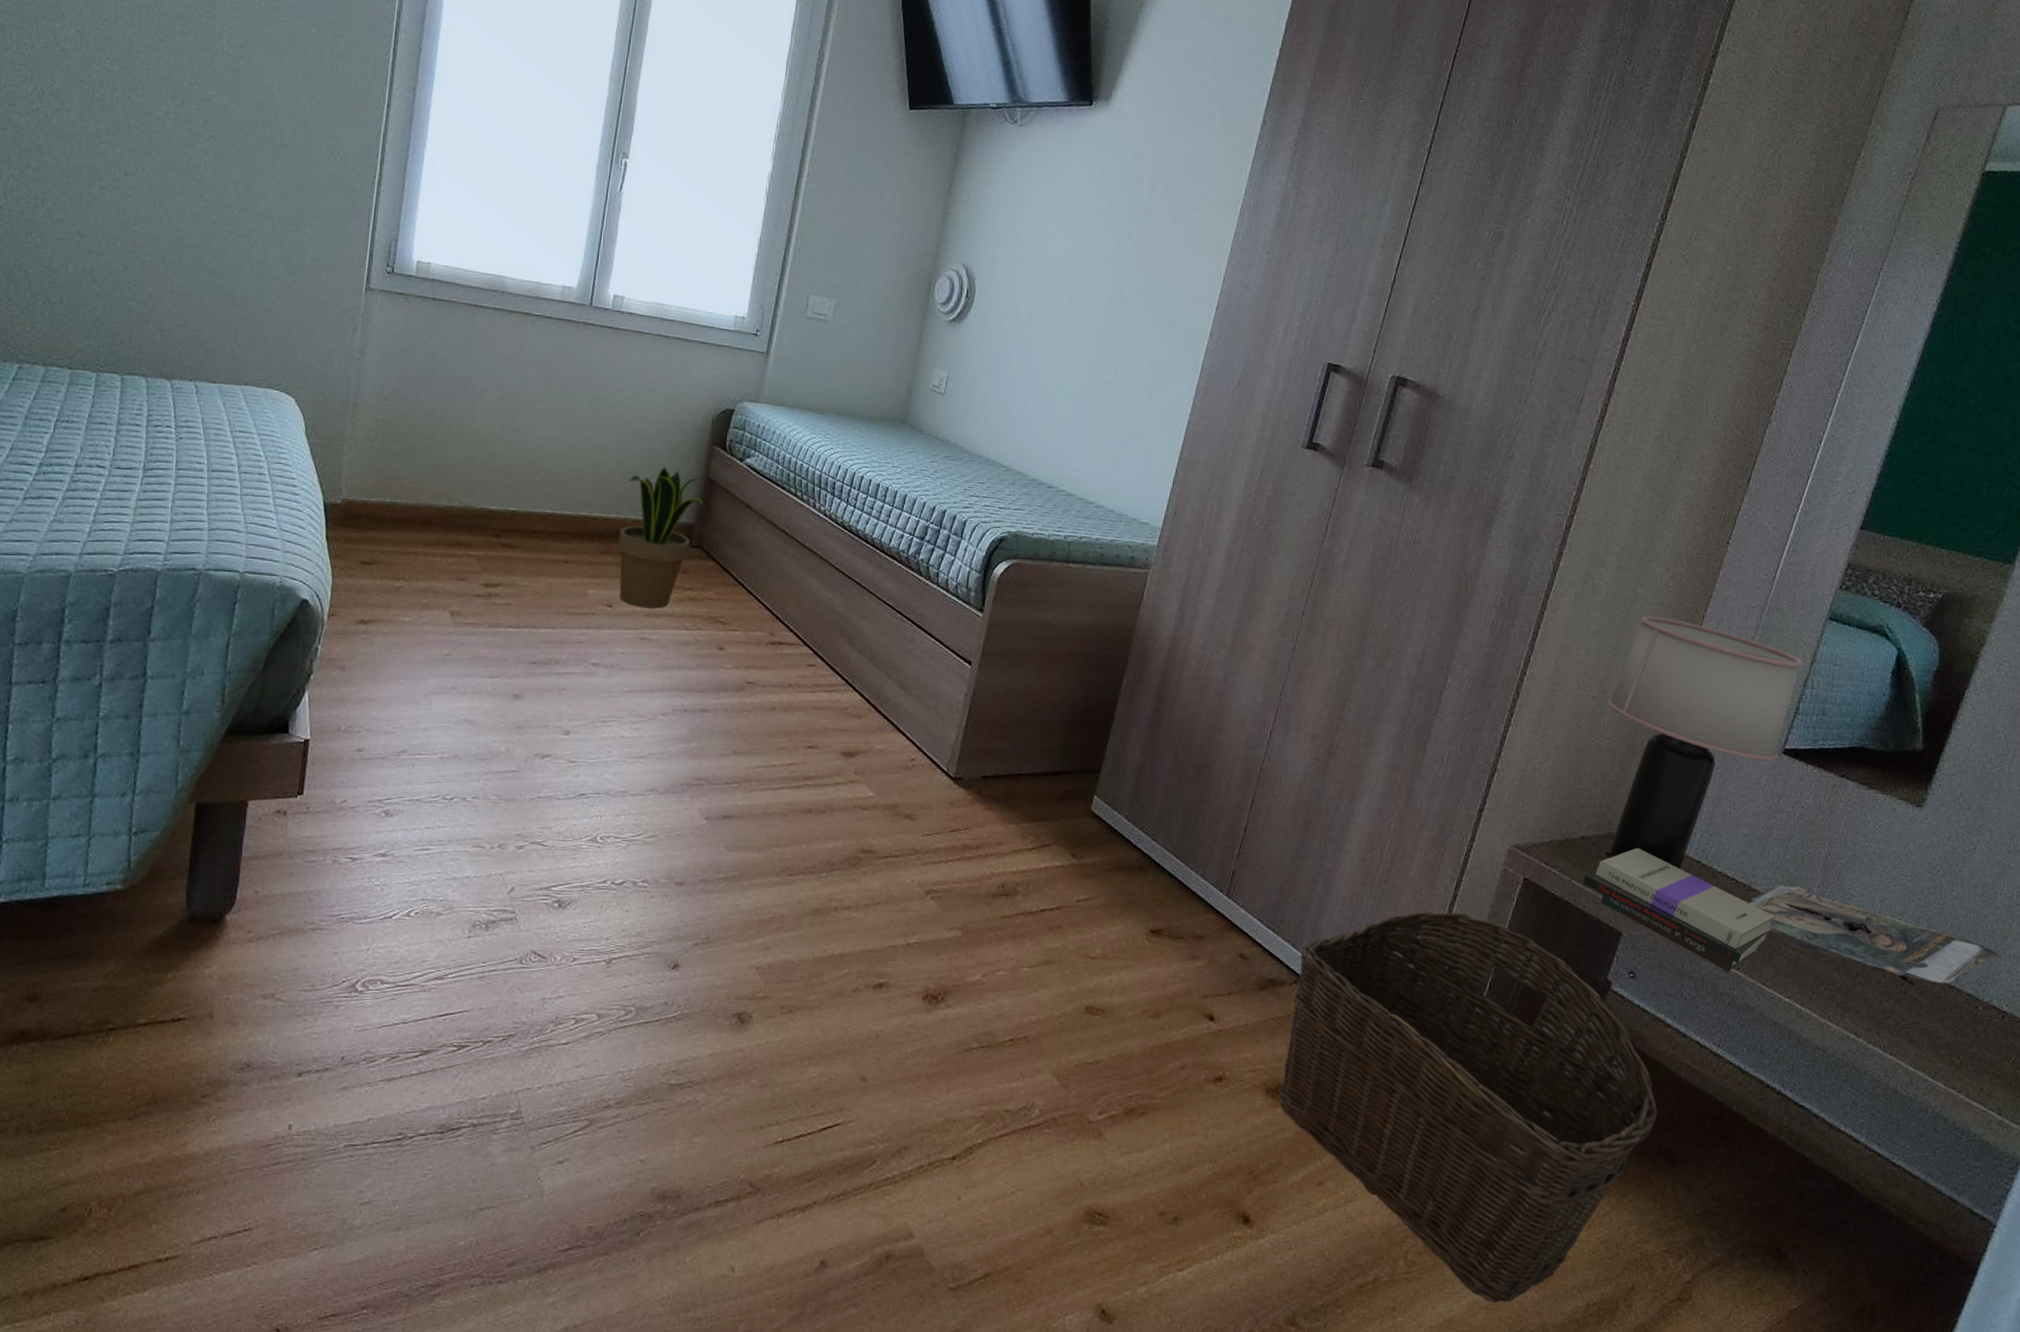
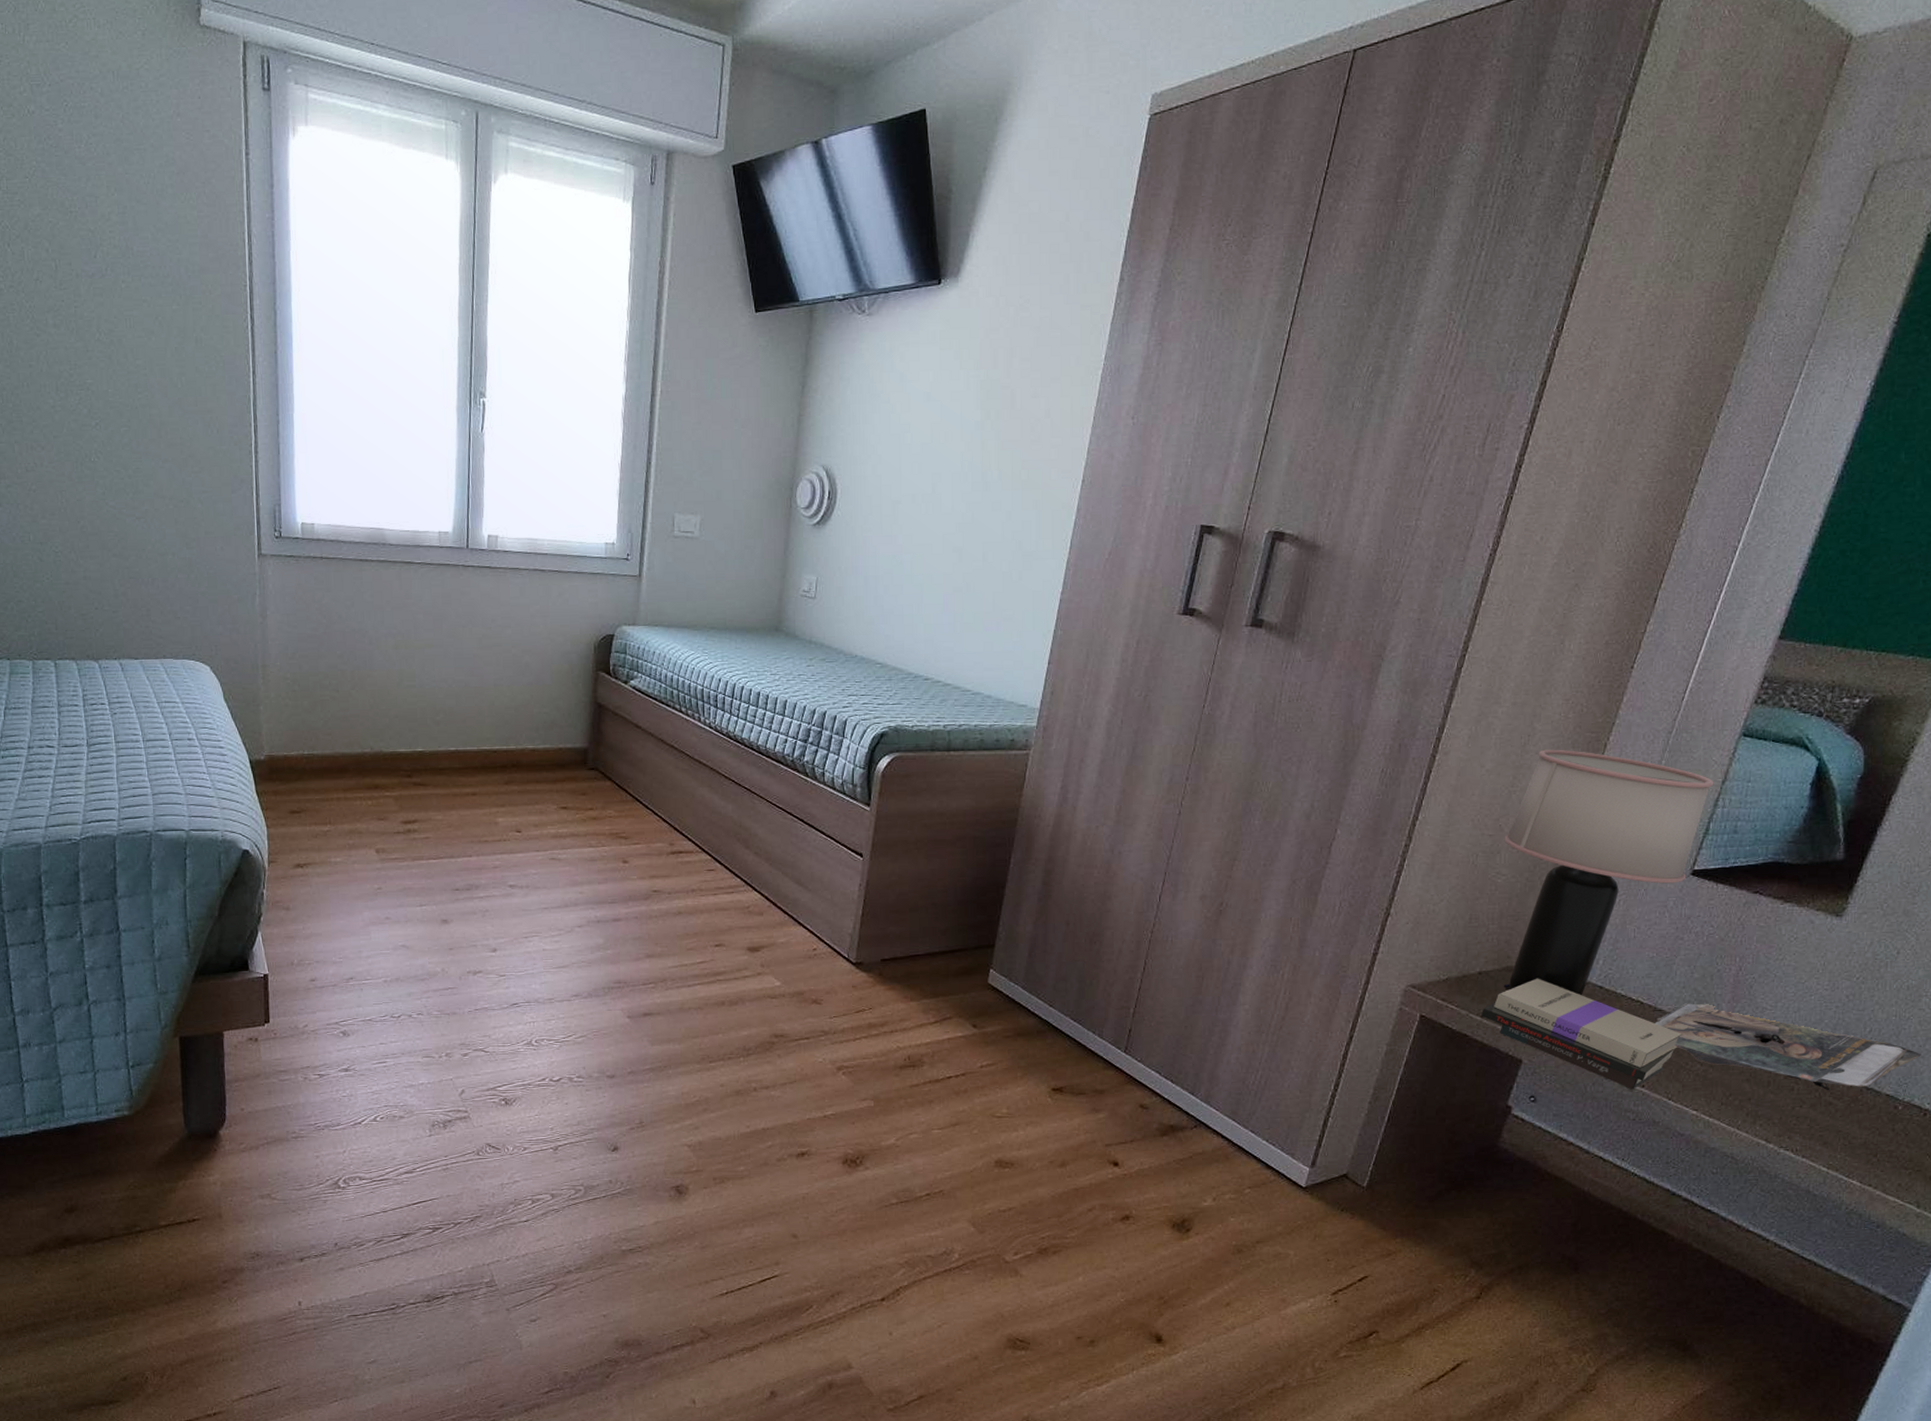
potted plant: present [617,467,703,609] -> none [519,696,594,831]
wicker basket: present [1279,911,1657,1303] -> none [1184,1053,1560,1400]

